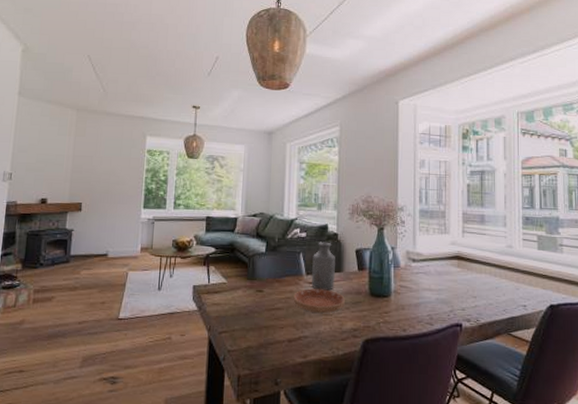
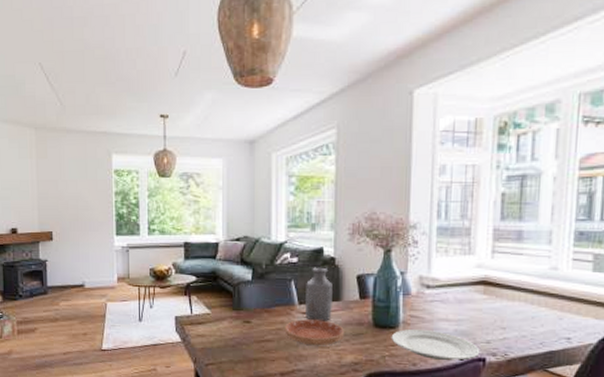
plate: none [384,297,457,326] -> present [391,329,480,361]

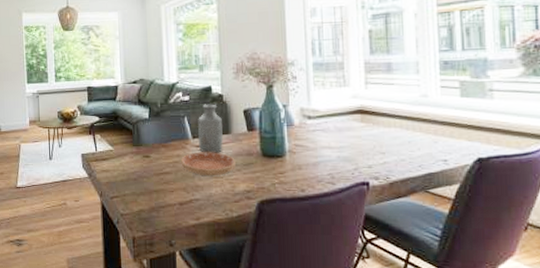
plate: present [391,329,480,361] -> none [279,157,363,185]

